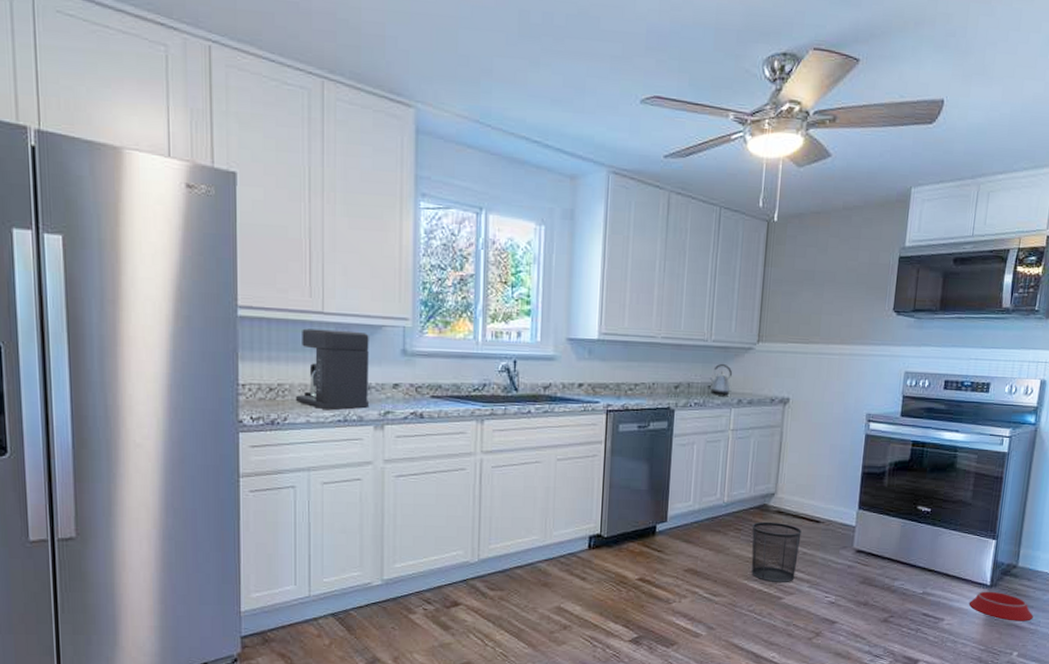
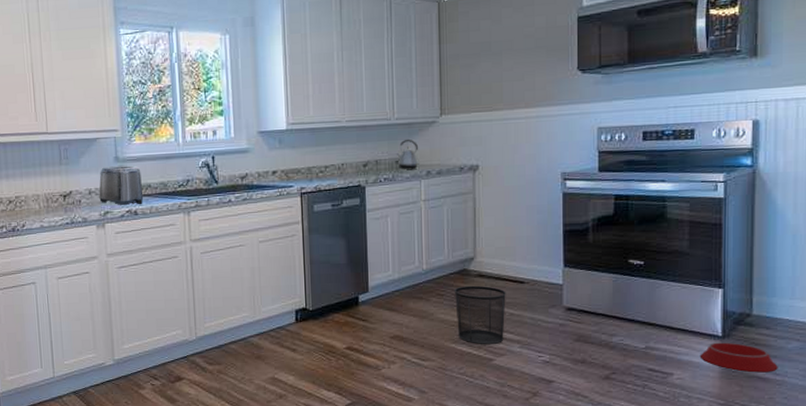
coffee maker: present [295,328,370,411] -> none [30,145,91,215]
toaster: none [380,360,432,408] -> present [99,166,144,205]

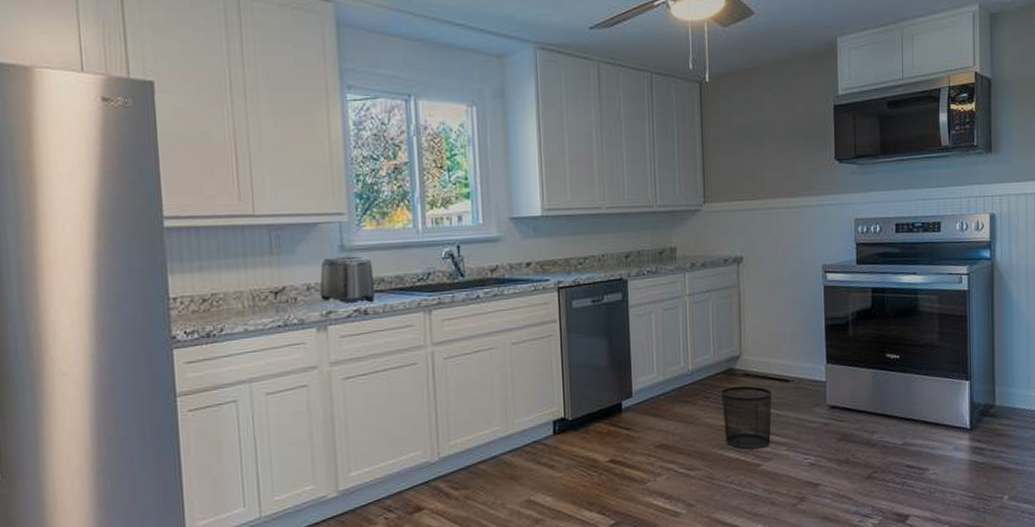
kettle: present [397,138,419,170] -> none [660,228,683,262]
pet bowl: present [699,342,778,373] -> none [951,434,1018,463]

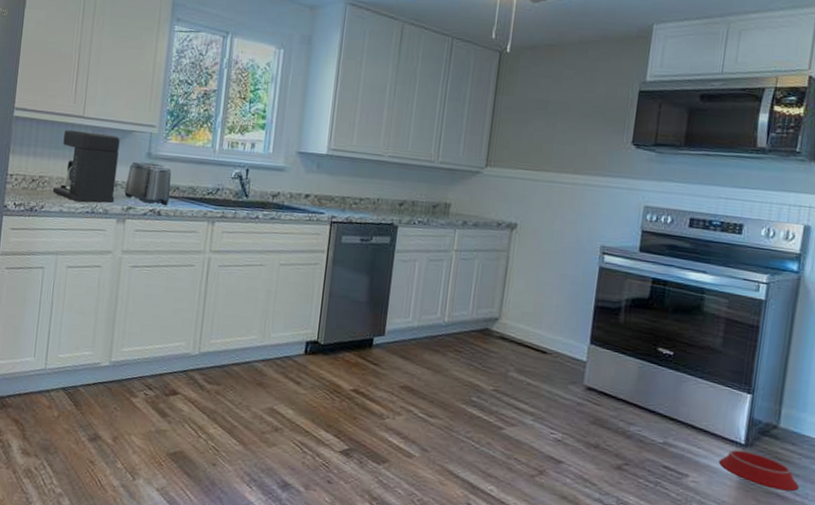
coffee maker: none [230,231,310,317] -> present [52,129,120,203]
waste bin: present [720,385,772,450] -> none [470,346,527,413]
pet bowl: none [951,434,1018,463] -> present [718,449,799,491]

